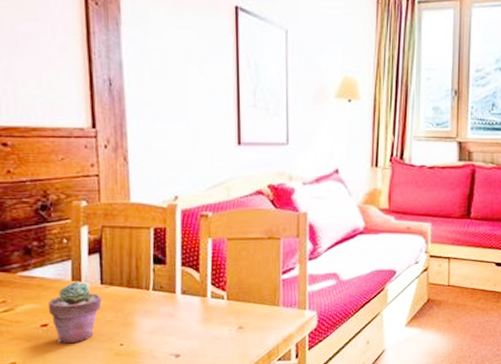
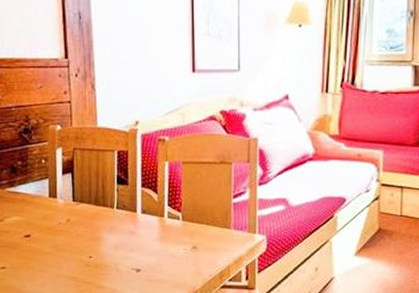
potted succulent: present [47,281,102,344] -> none [30,198,74,254]

